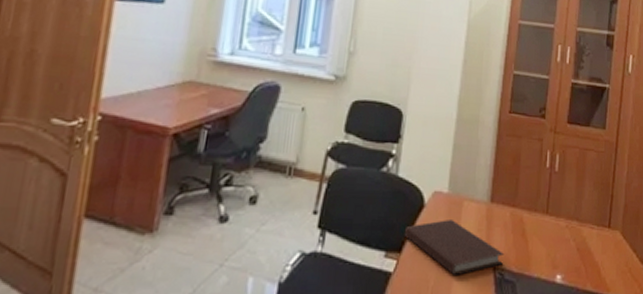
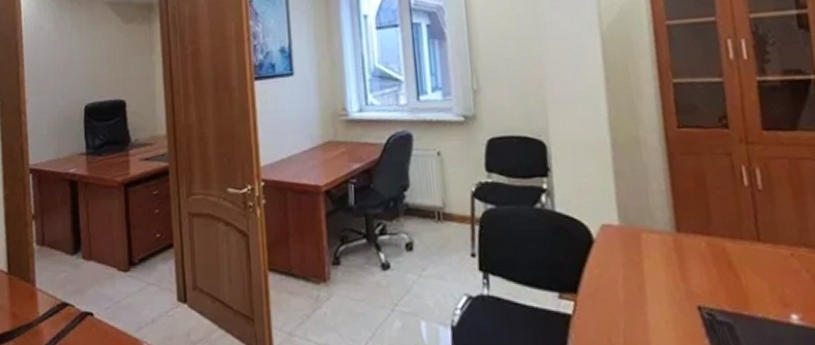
notebook: present [404,220,505,275] -> none [575,255,710,316]

